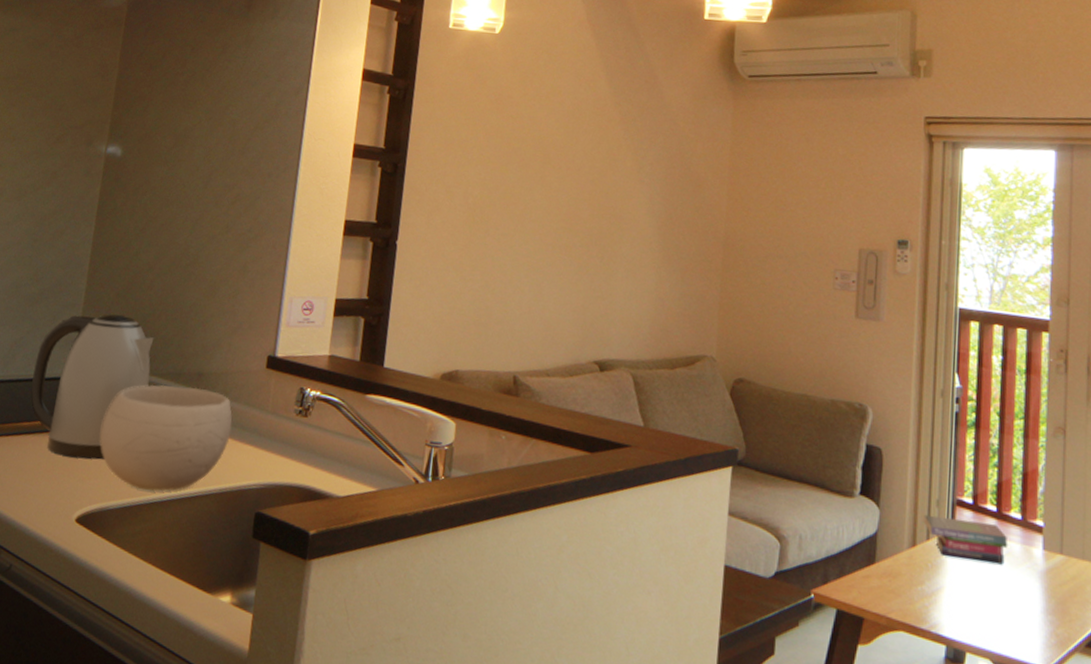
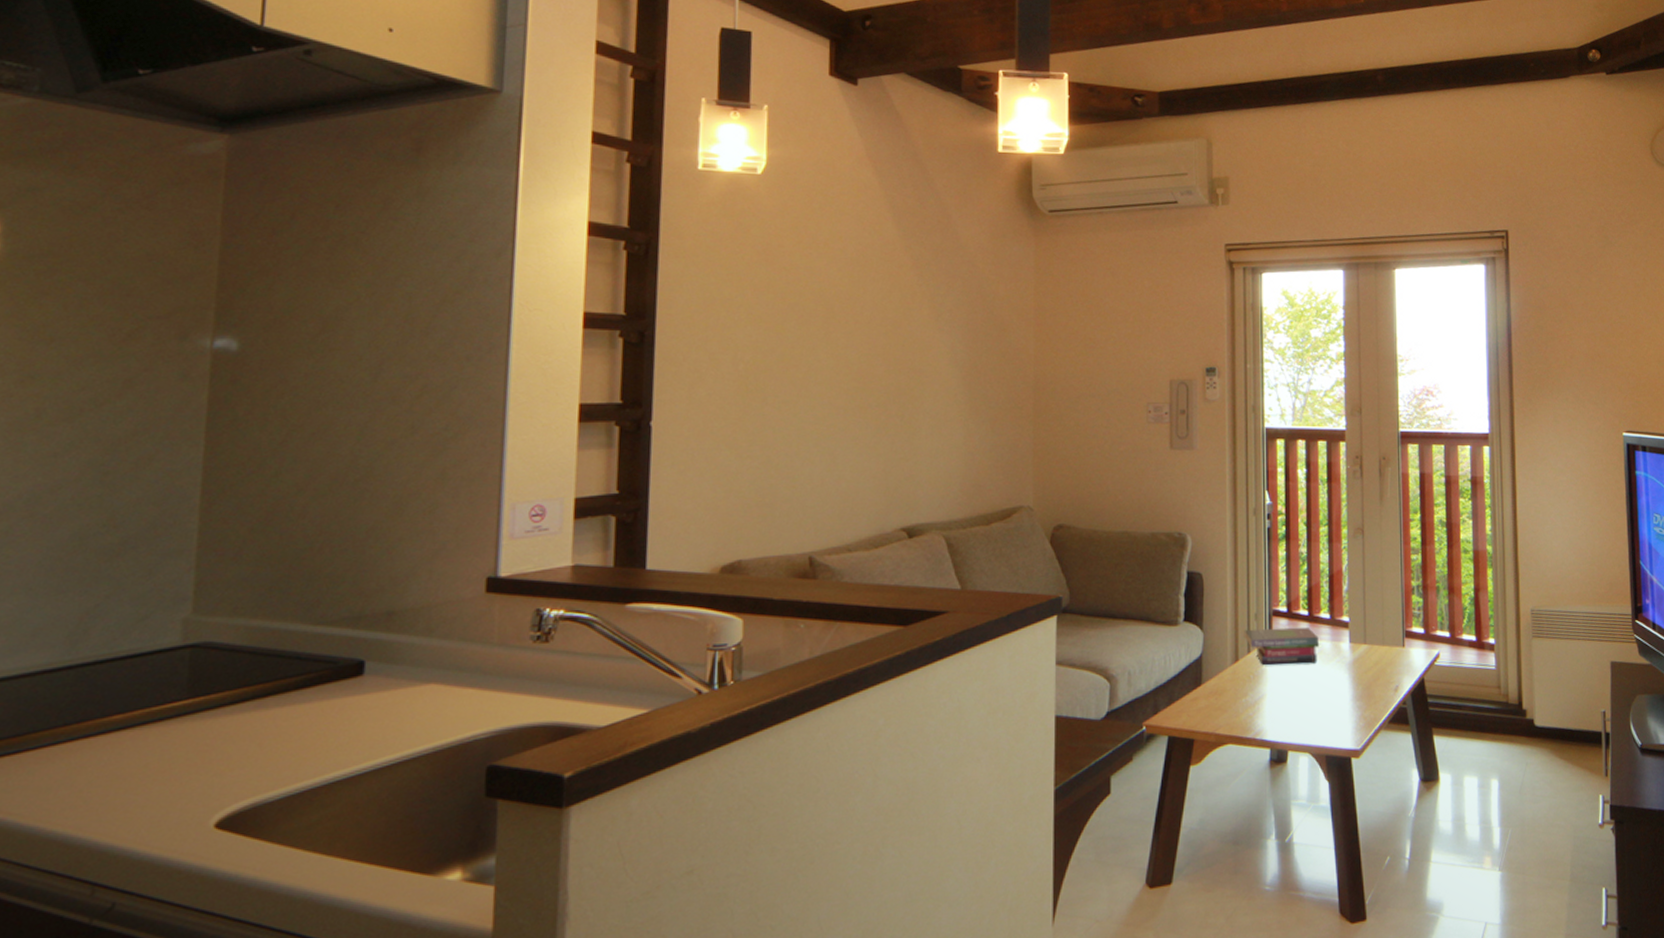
kettle: present [30,314,154,458] -> none [121,554,315,748]
bowl: present [100,384,233,491] -> none [242,630,443,770]

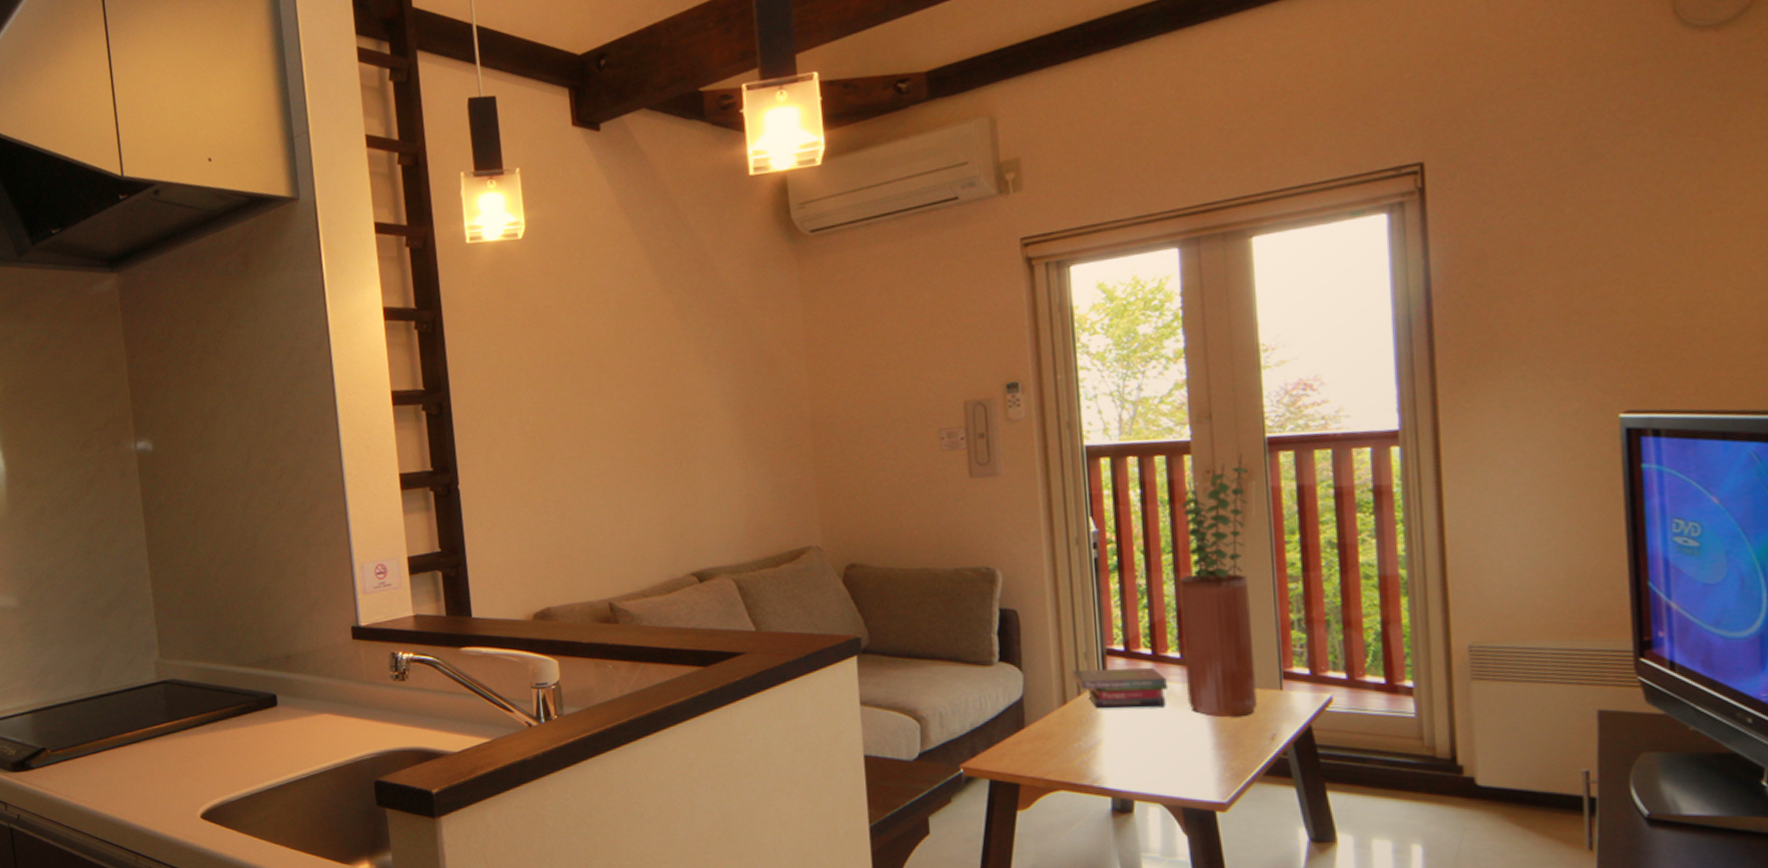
vase: none [1331,443,1387,671] -> present [1178,453,1259,717]

